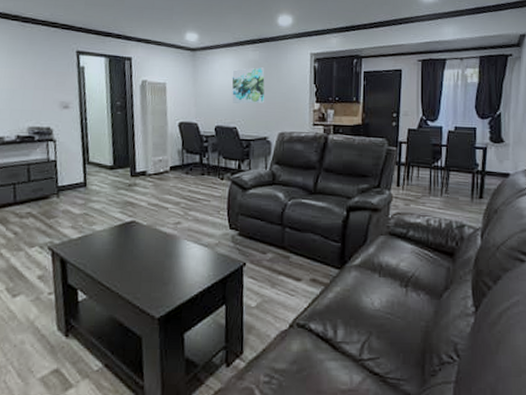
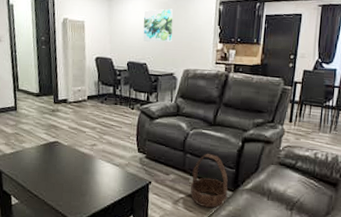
basket: none [292,225,334,290] -> present [190,153,229,208]

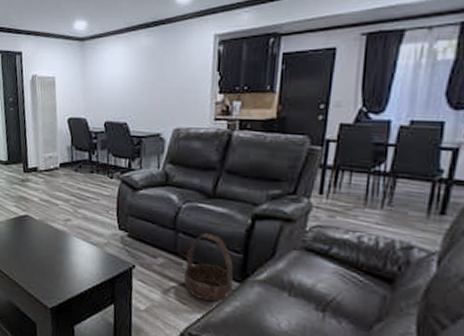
wall art: present [143,8,173,42] -> none [122,55,159,97]

